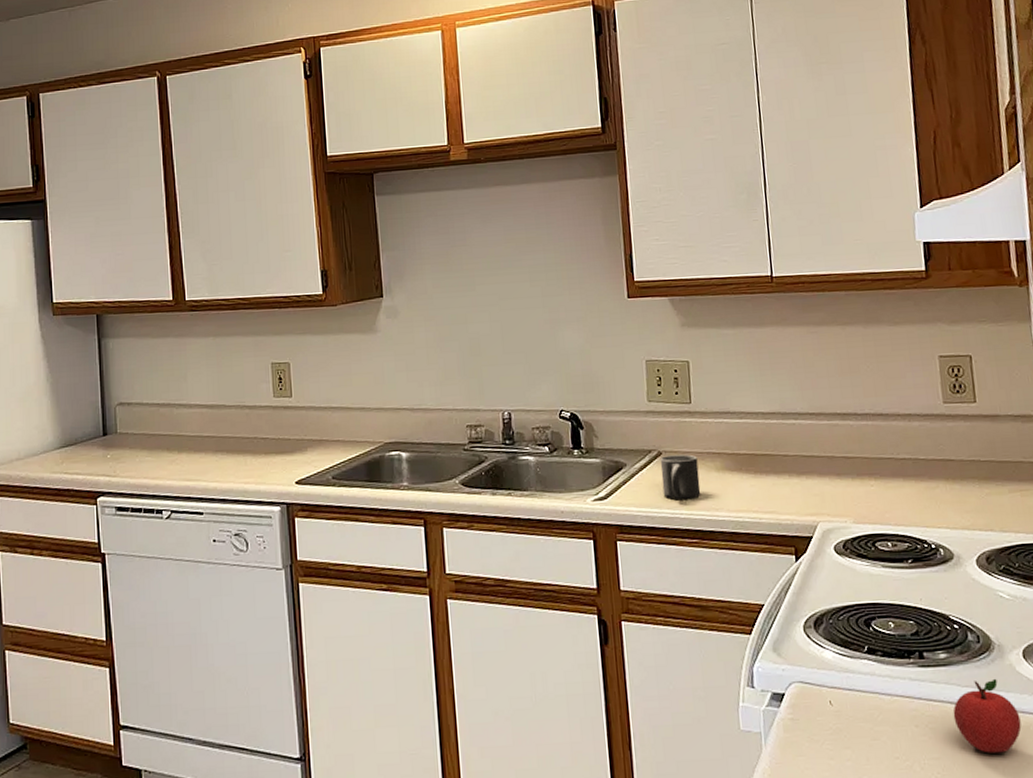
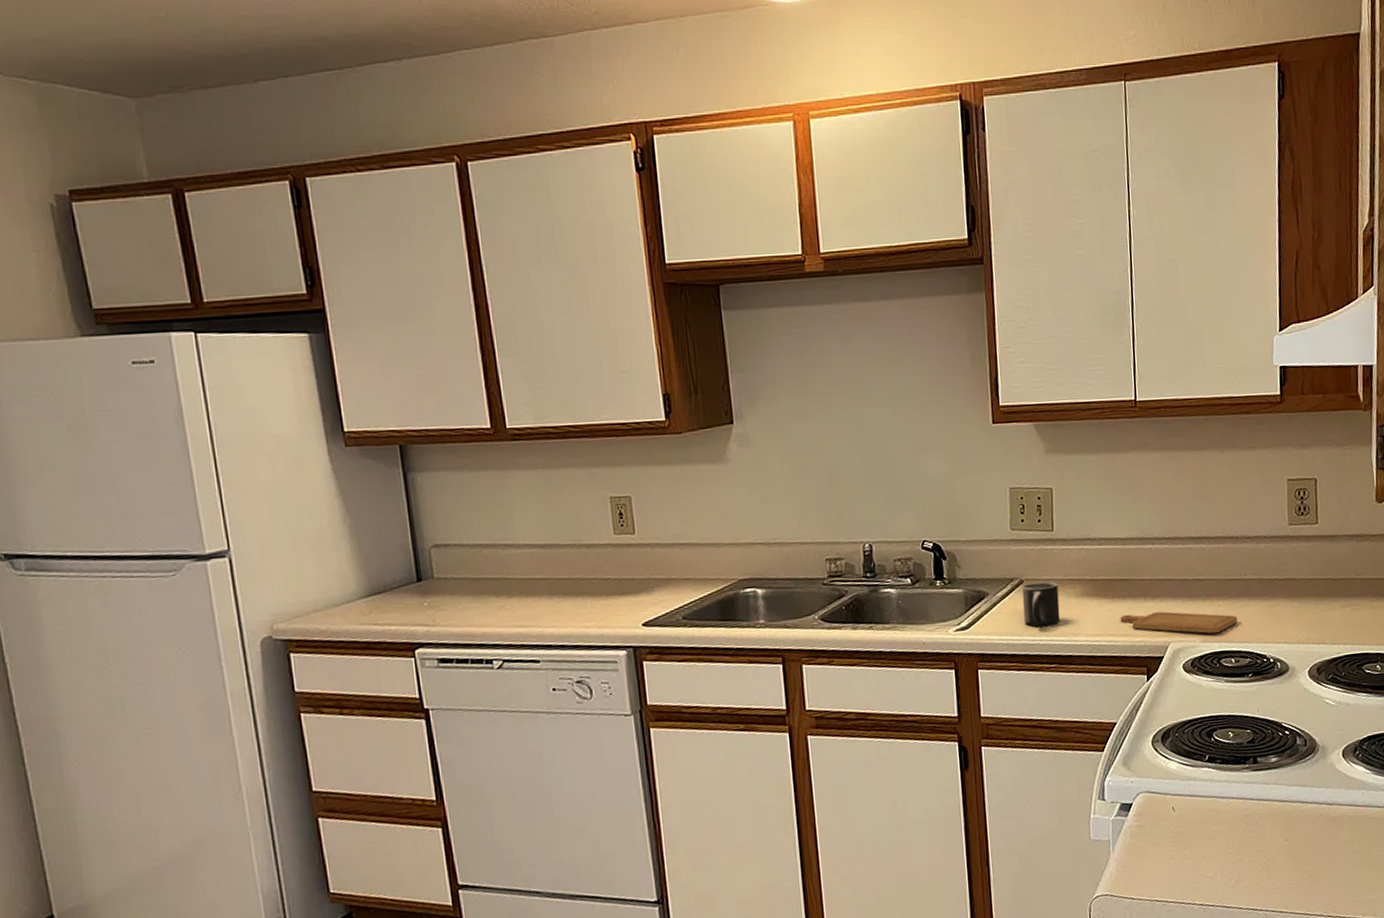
chopping board: none [763,489,893,514] -> present [1120,611,1238,634]
apple: present [953,678,1022,753] -> none [1279,776,1337,843]

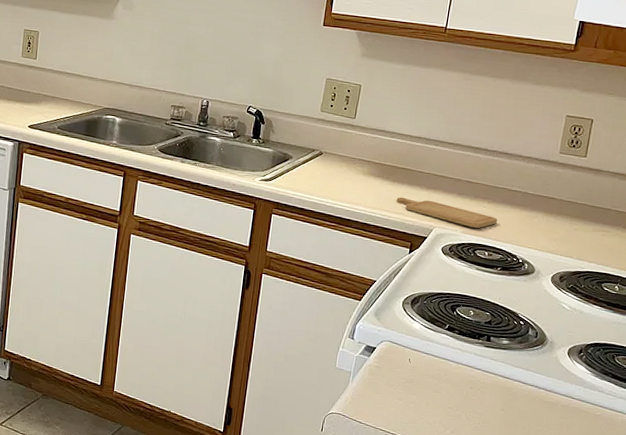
mug: present [1021,581,1061,627] -> none [316,156,350,193]

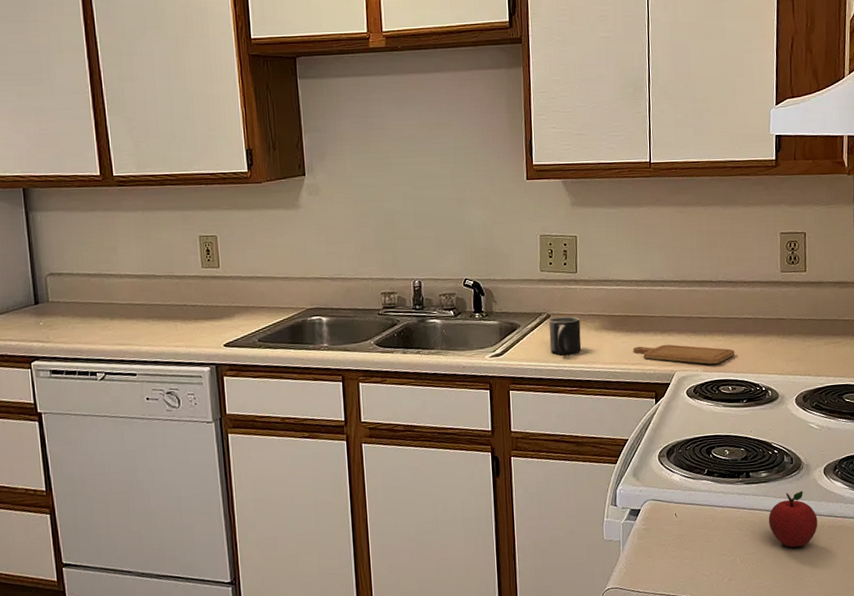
mug: none [316,156,350,193] -> present [548,316,582,355]
apple: none [501,364,553,418] -> present [768,490,818,548]

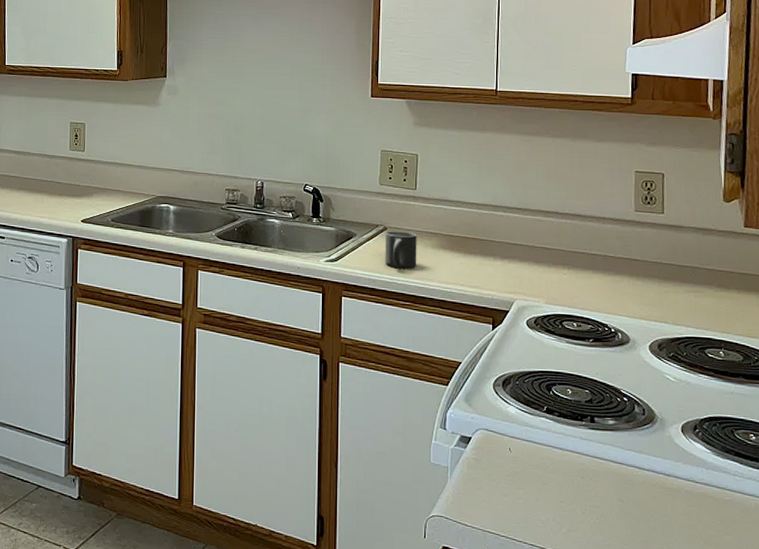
chopping board: present [633,344,735,364] -> none [470,269,582,297]
apple: present [768,490,818,548] -> none [615,446,674,509]

